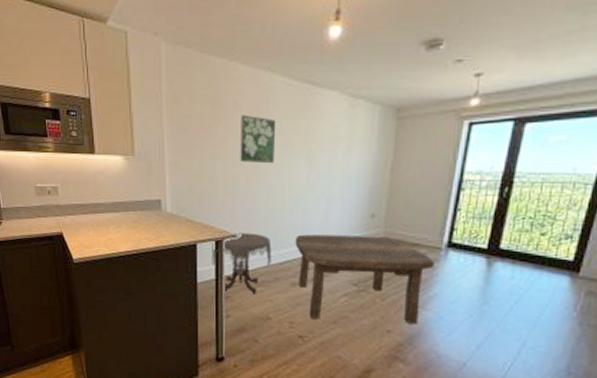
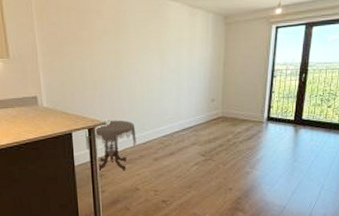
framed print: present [240,114,277,164] -> none [103,21,133,62]
coffee table: present [295,234,435,324] -> none [154,116,259,186]

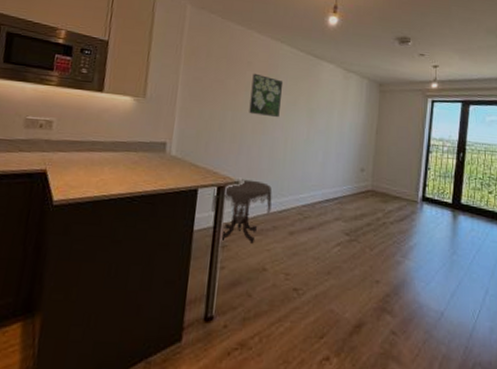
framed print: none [103,21,133,62] -> present [249,73,284,118]

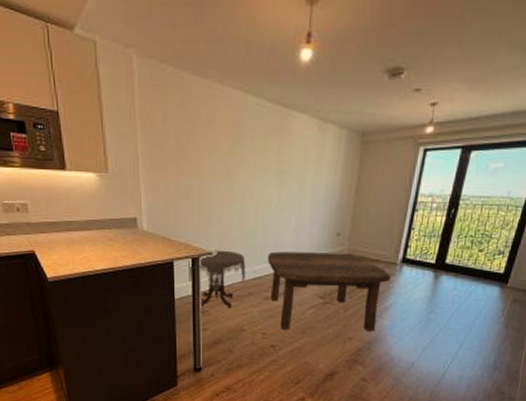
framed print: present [249,73,284,118] -> none [215,134,250,184]
coffee table: none [294,184,413,274] -> present [268,251,391,332]

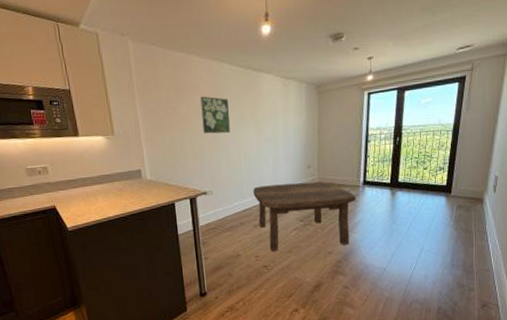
side table: present [189,250,246,309] -> none [187,189,236,238]
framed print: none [215,134,250,184] -> present [200,96,230,134]

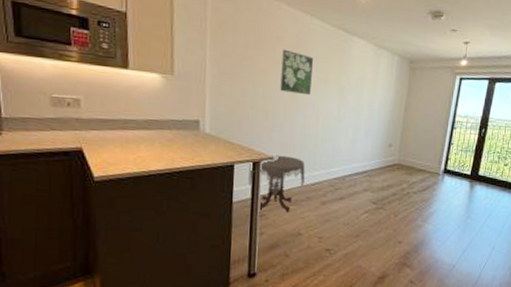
side table: none [187,189,236,238] -> present [248,155,305,213]
coffee table: present [253,182,356,251] -> none [326,159,435,235]

